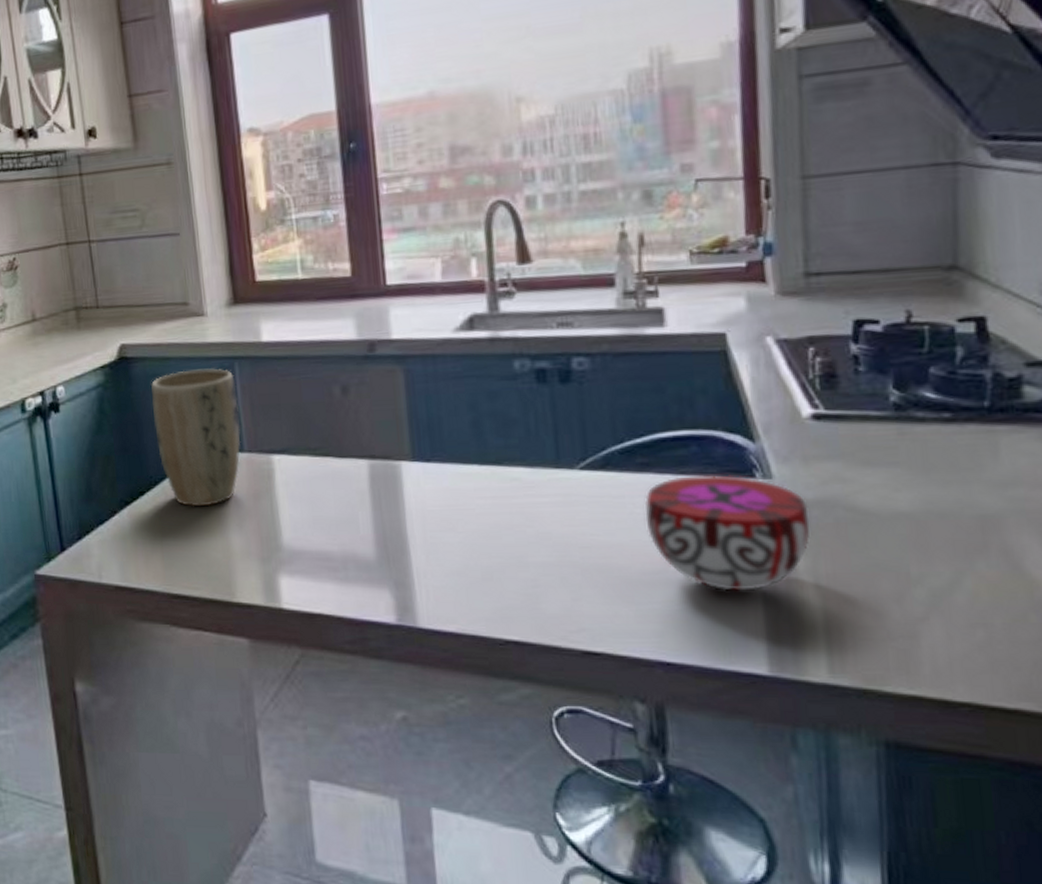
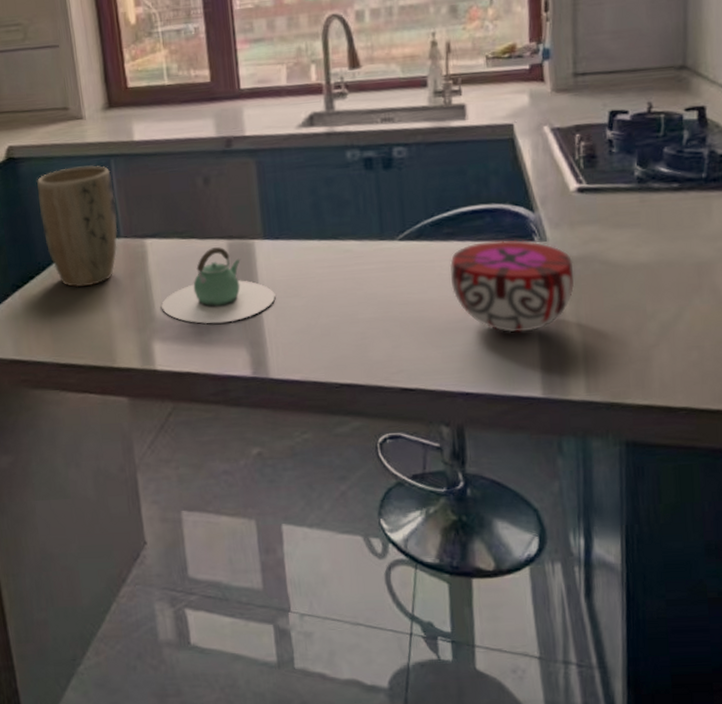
teapot: none [290,468,426,558] -> present [161,247,276,324]

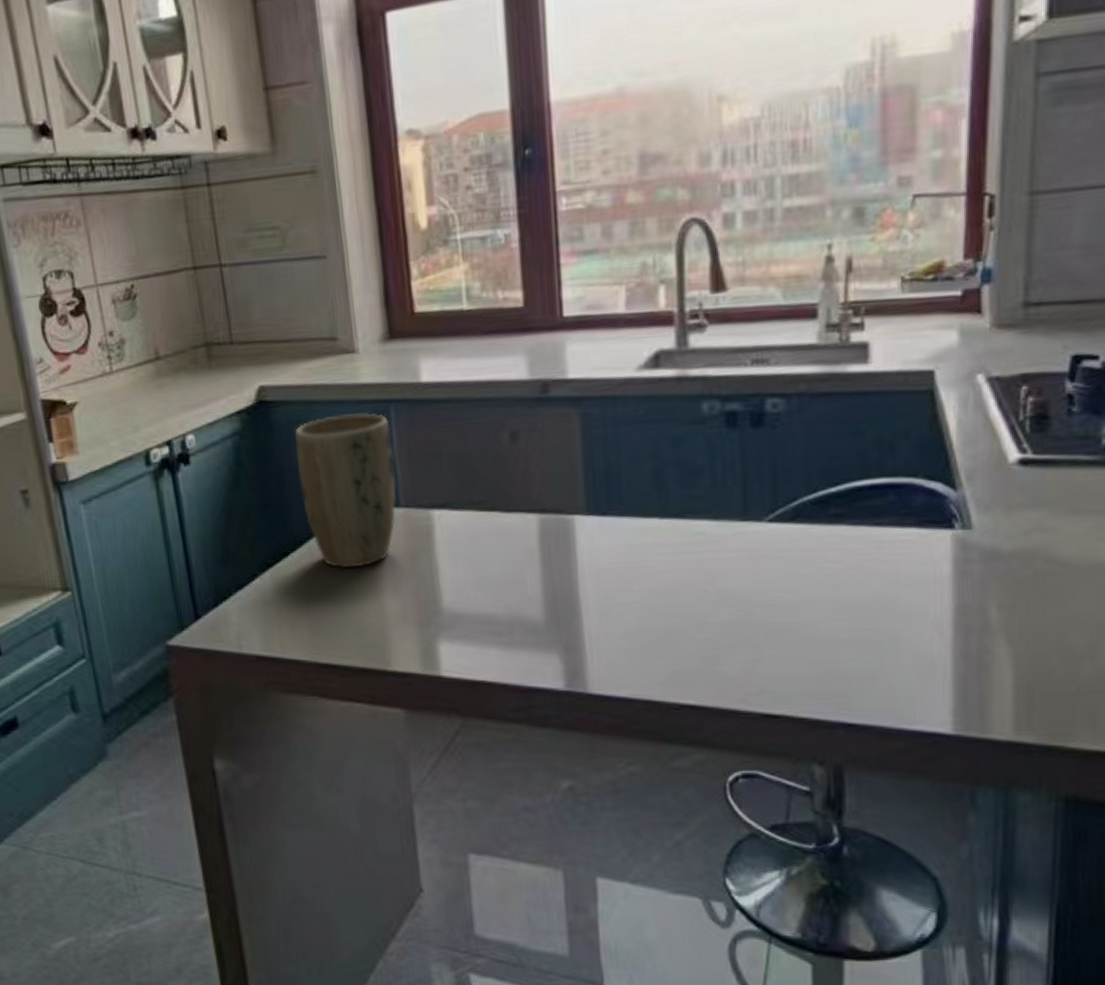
teapot: present [161,247,276,324] -> none [450,523,600,621]
decorative bowl: present [449,239,575,333] -> none [835,525,1007,649]

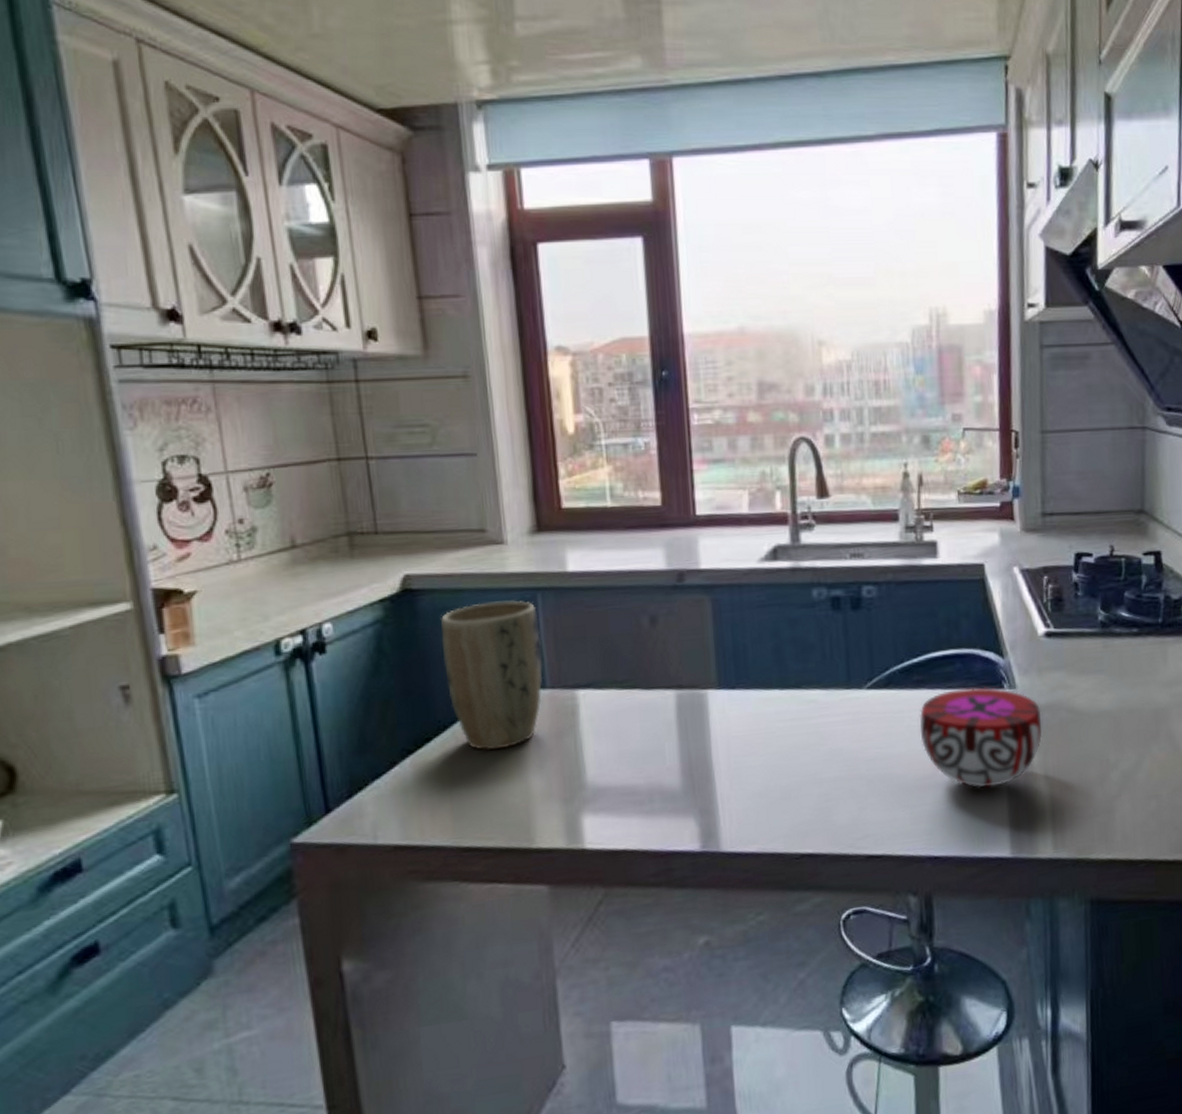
decorative bowl: none [835,525,1007,649] -> present [919,687,1042,789]

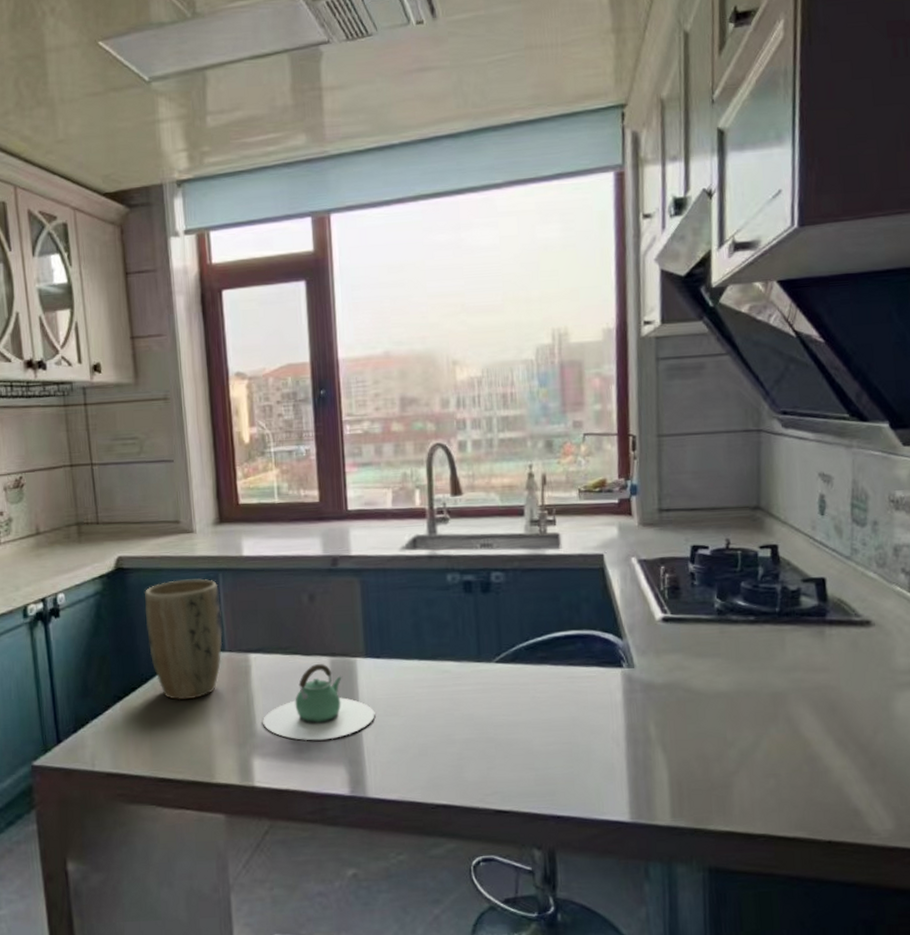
teapot: none [594,698,730,790] -> present [263,664,375,741]
decorative bowl: present [919,687,1042,789] -> none [543,665,660,757]

